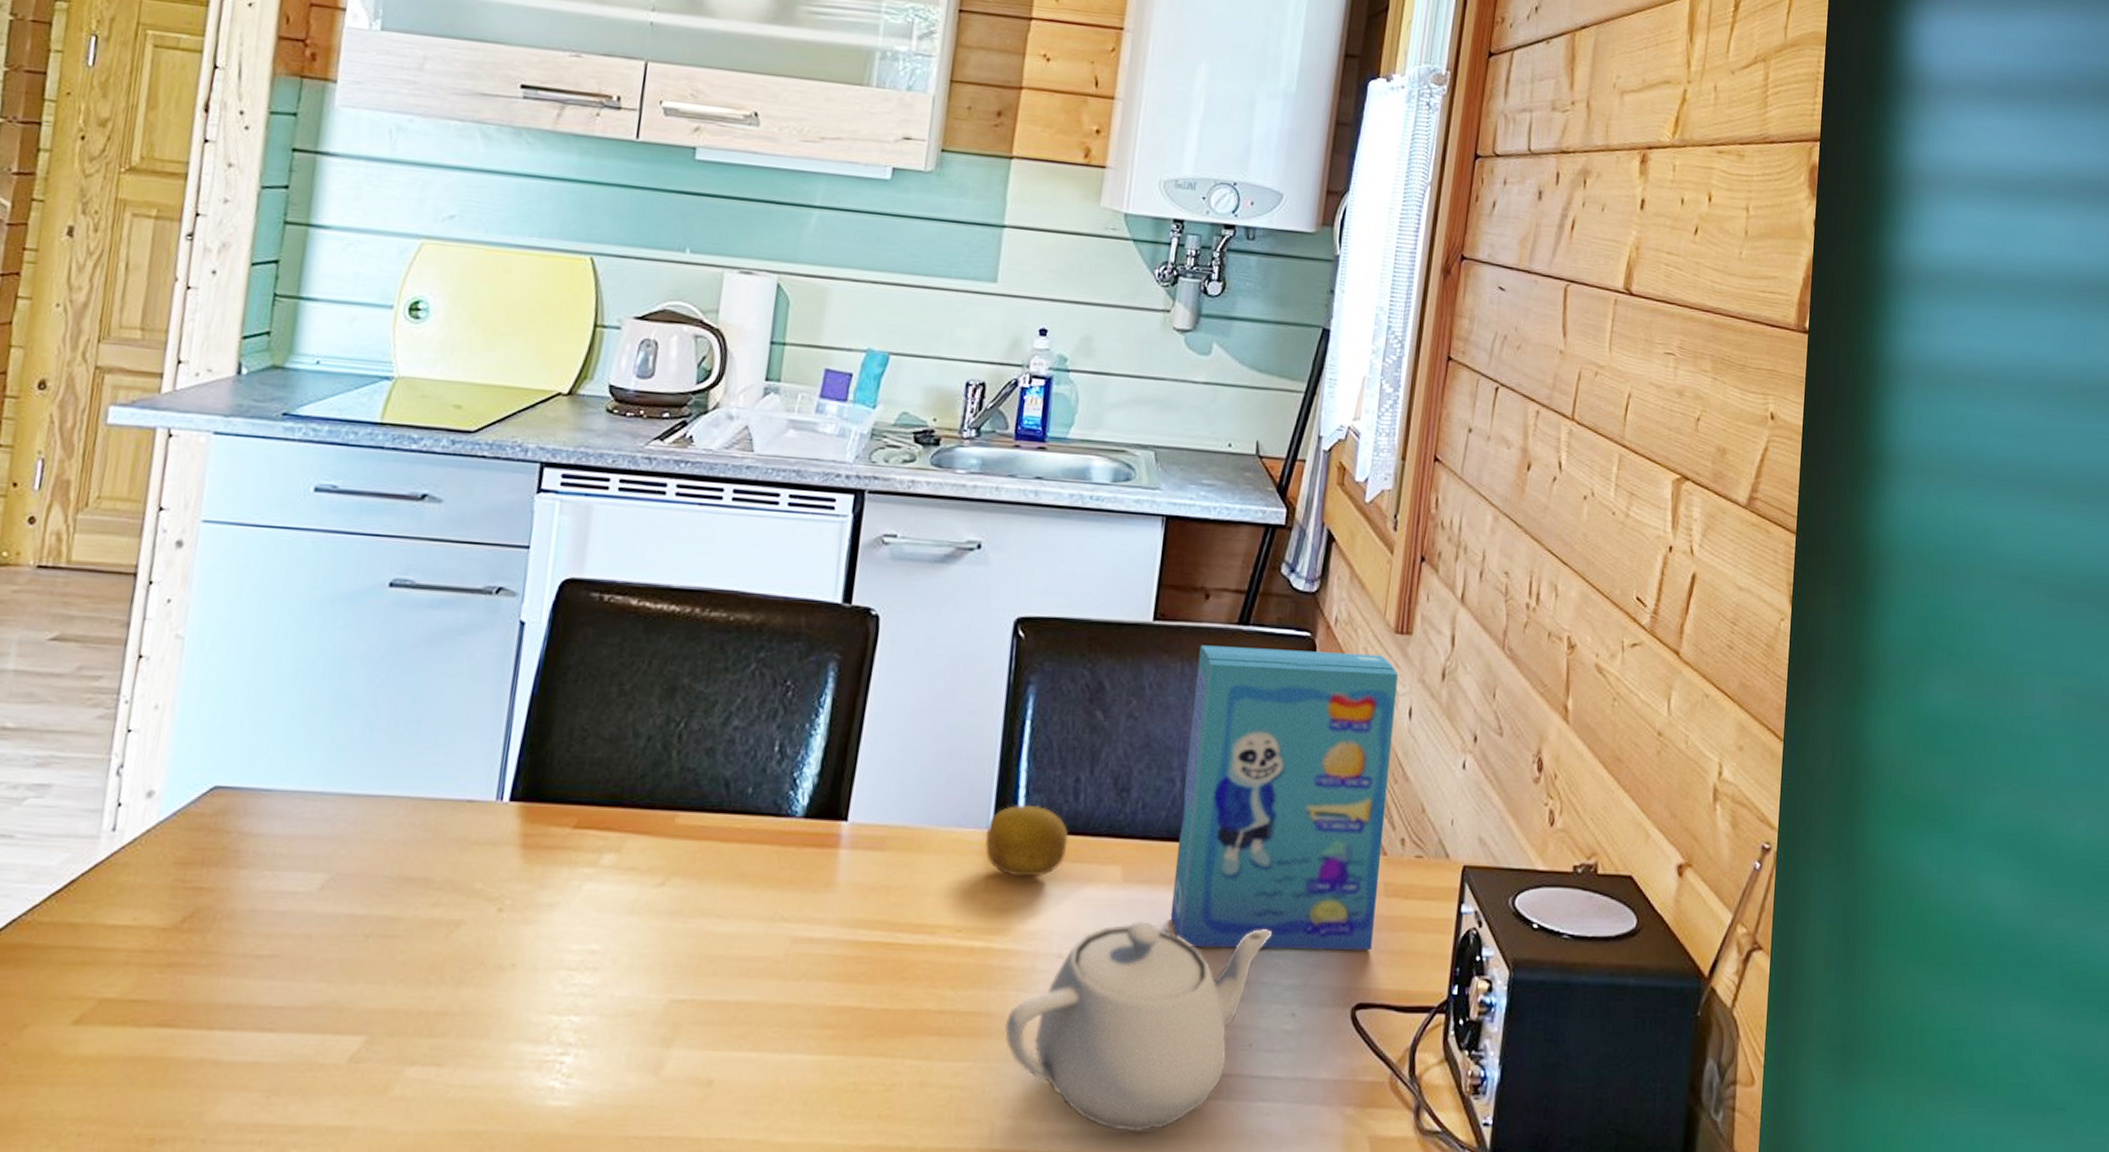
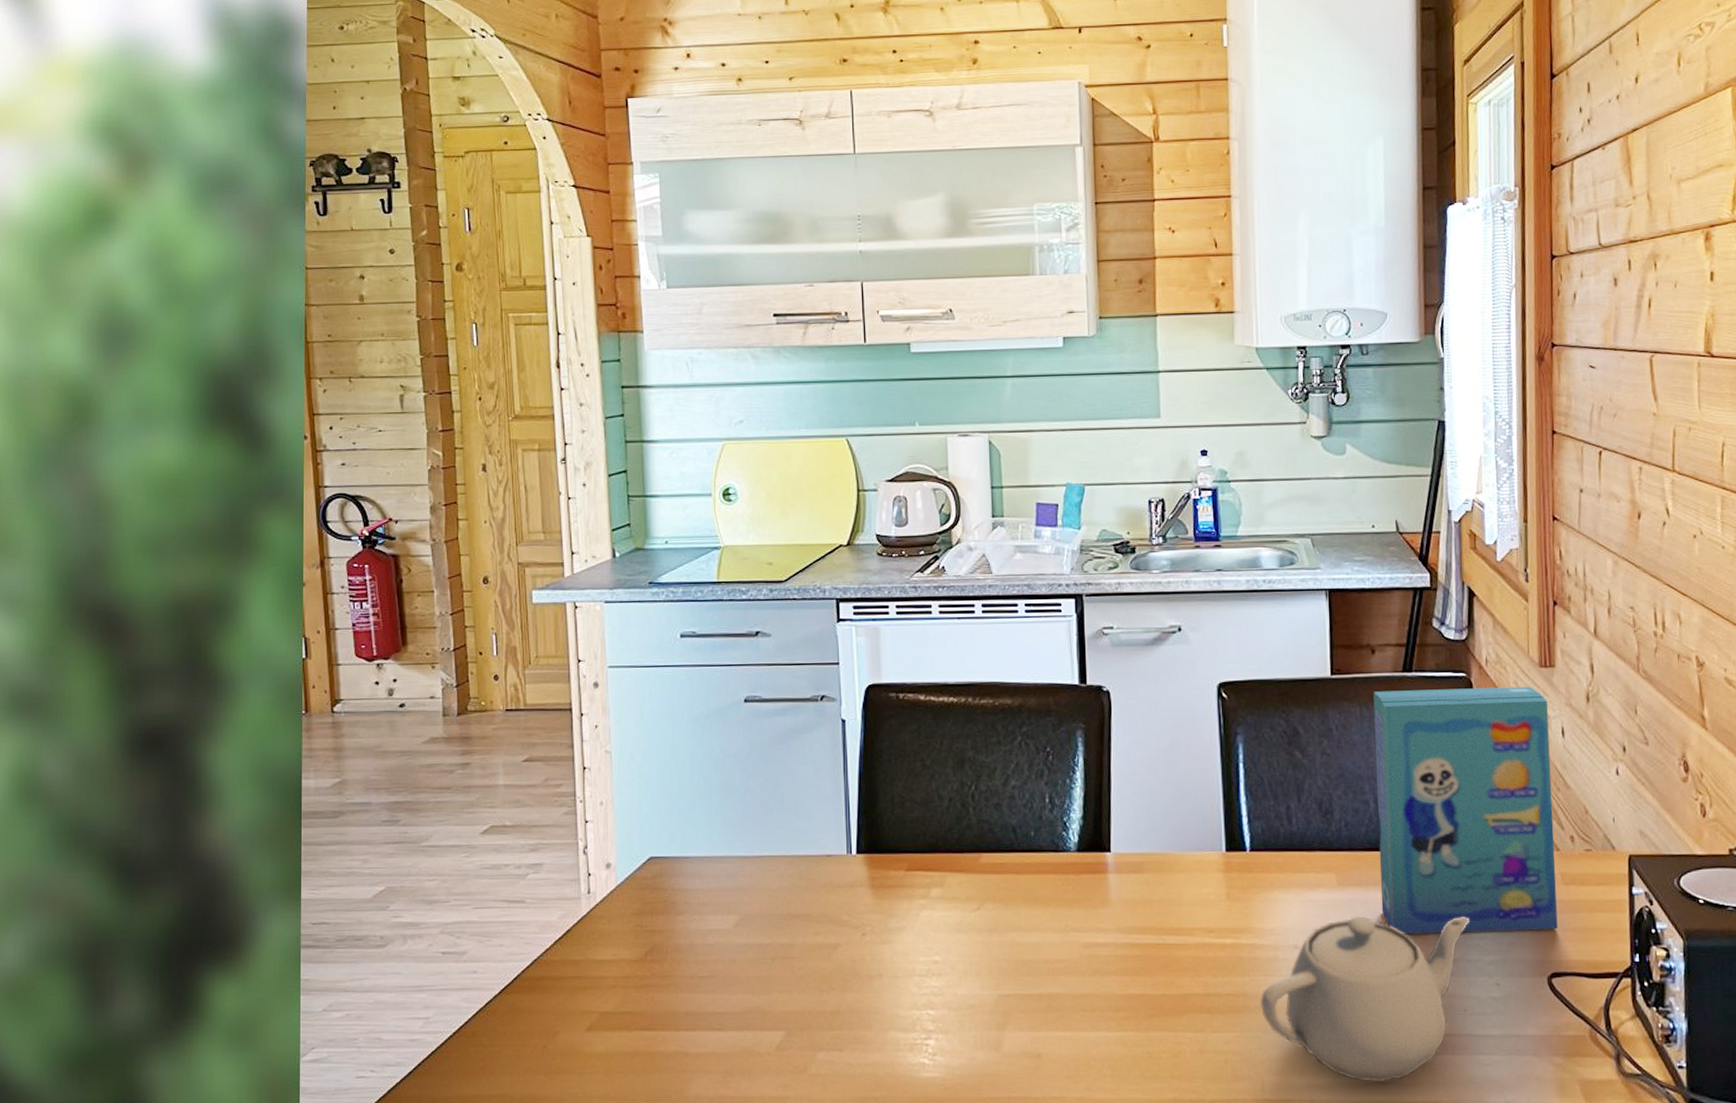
fruit: present [985,804,1069,878] -> none [1222,830,1289,887]

